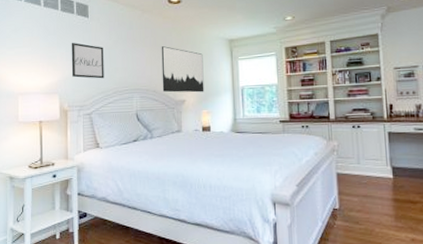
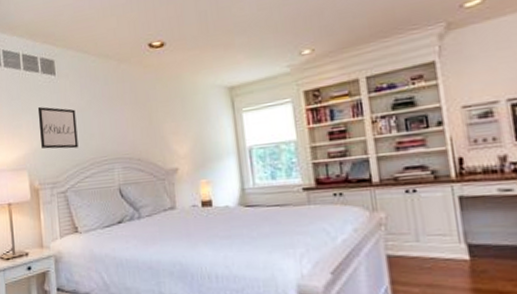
wall art: present [161,46,204,93] -> none [144,102,201,160]

